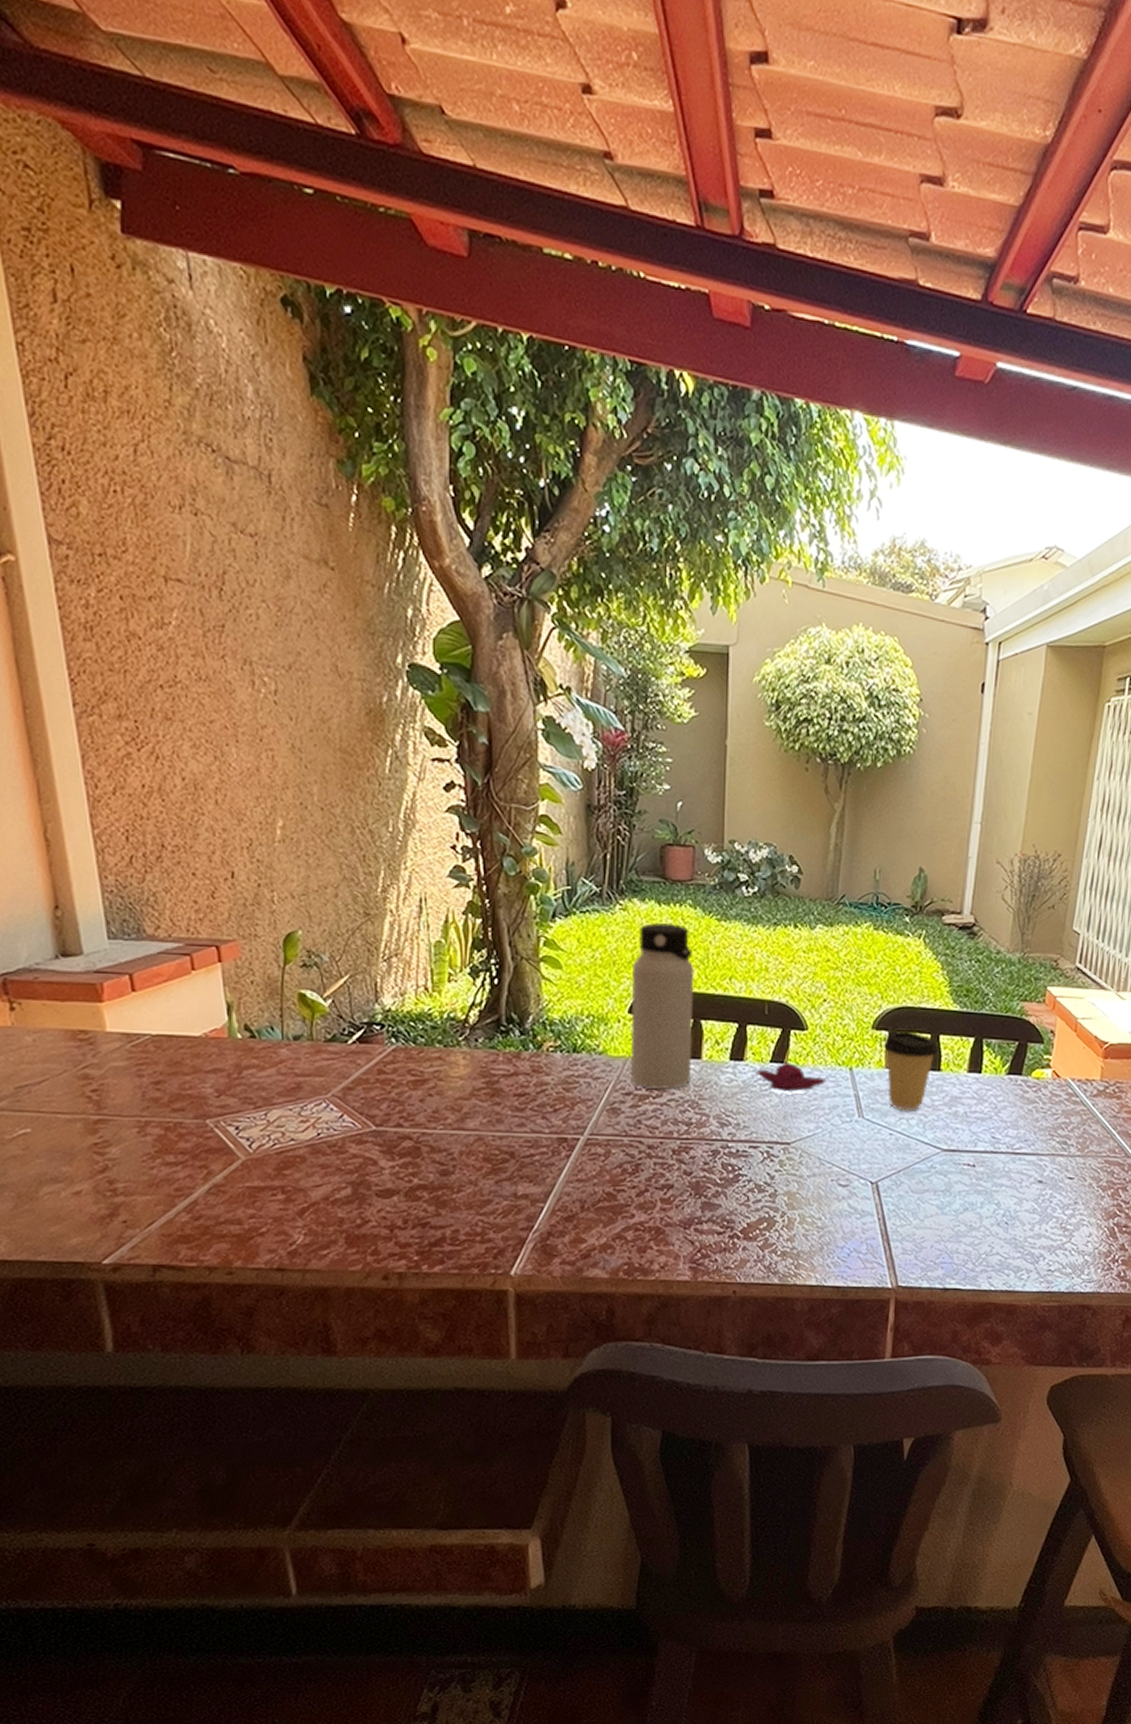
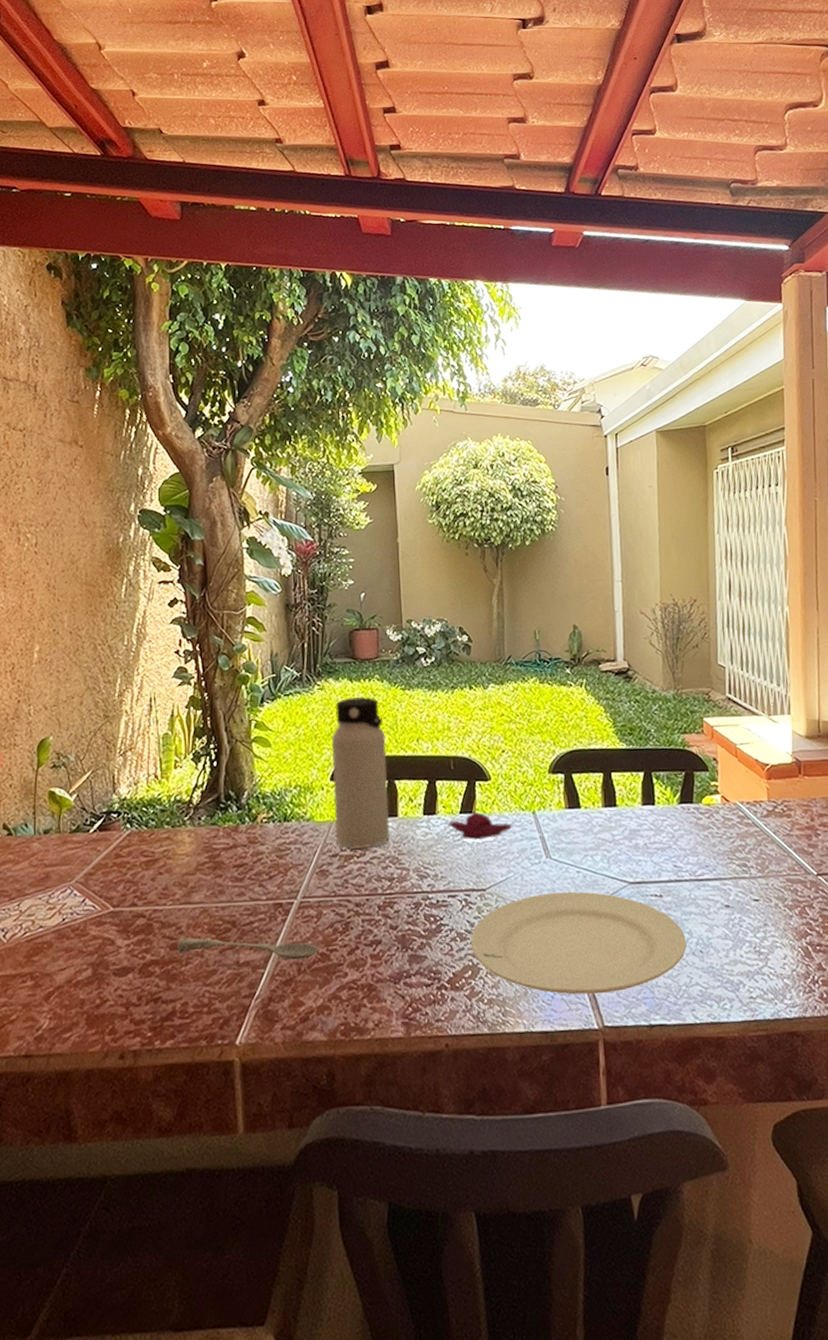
soupspoon: none [447,1163,605,1197] -> present [176,936,319,960]
plate: none [768,1152,993,1256] -> present [470,891,687,995]
coffee cup: present [883,1030,939,1111] -> none [560,771,613,848]

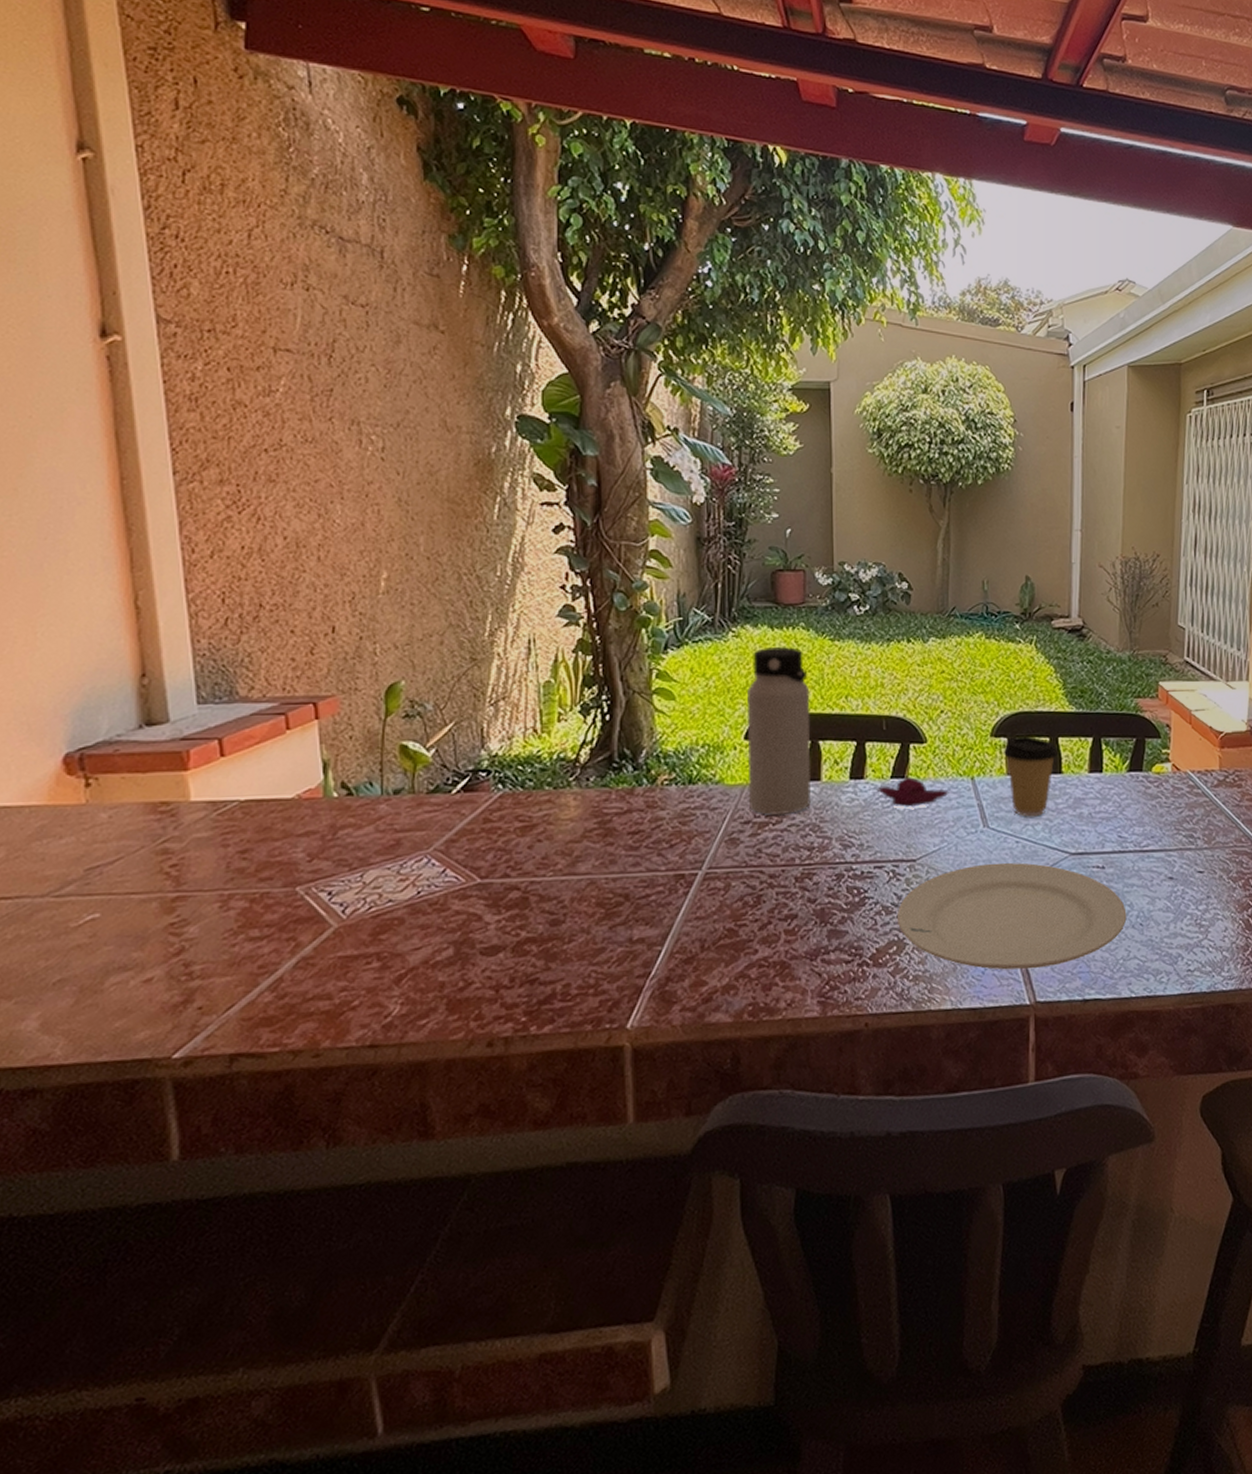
soupspoon: present [176,936,319,960] -> none [558,911,726,937]
coffee cup: none [560,771,613,848] -> present [1003,735,1059,817]

